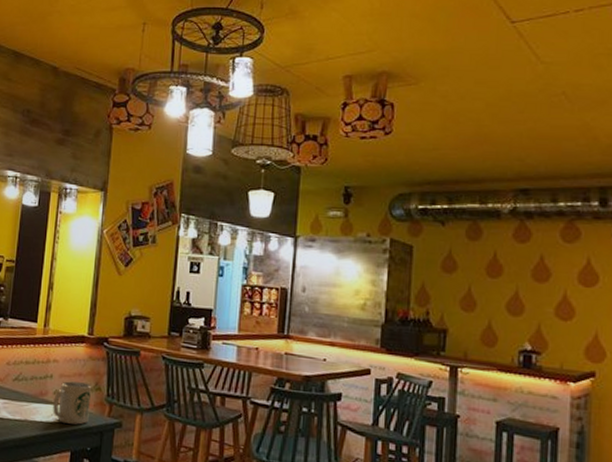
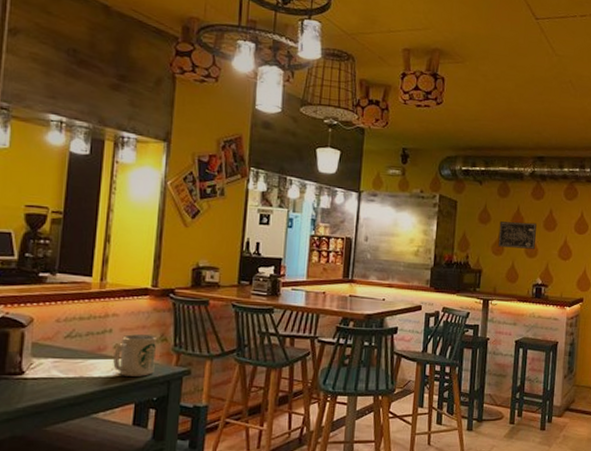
wall art: none [468,270,522,306] -> present [498,221,537,249]

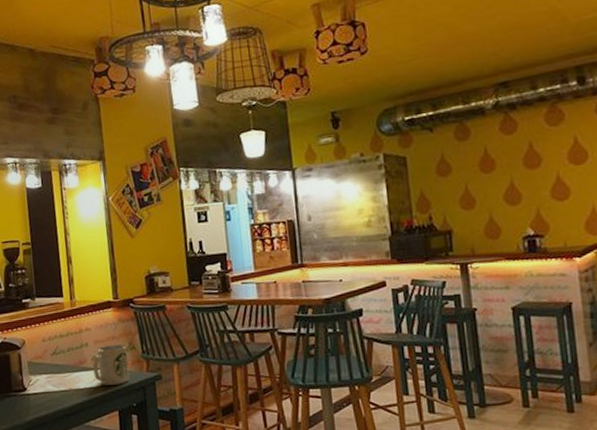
wall art: present [498,221,537,249] -> none [464,162,517,200]

